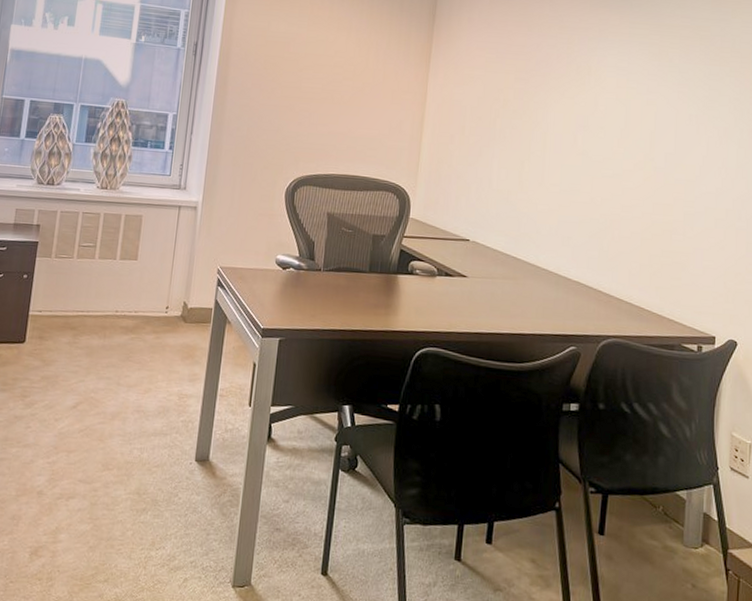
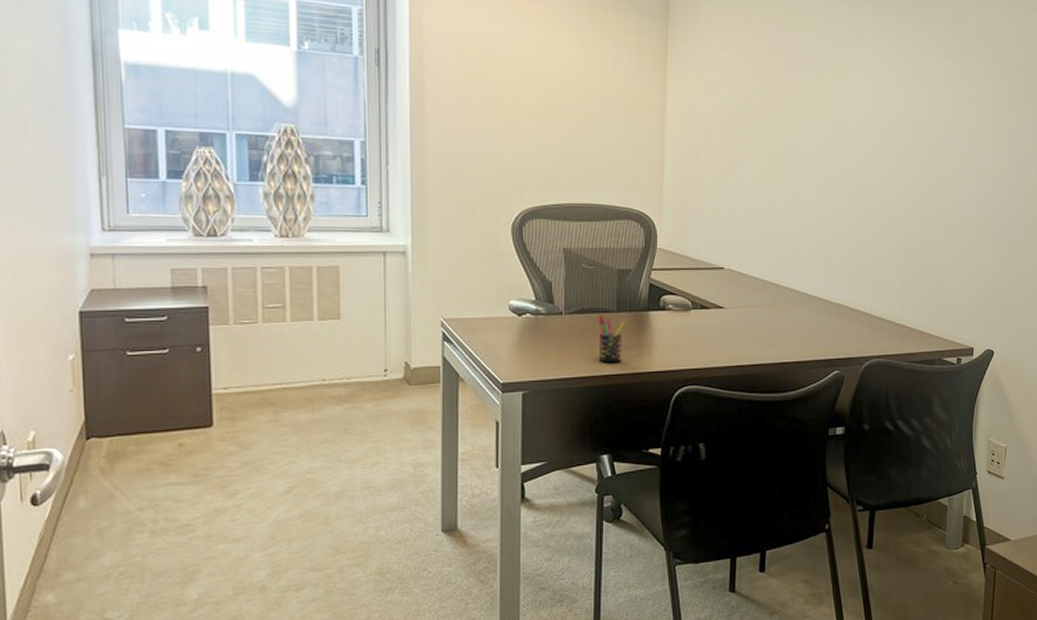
pen holder: none [349,274,376,320] -> present [598,314,626,363]

